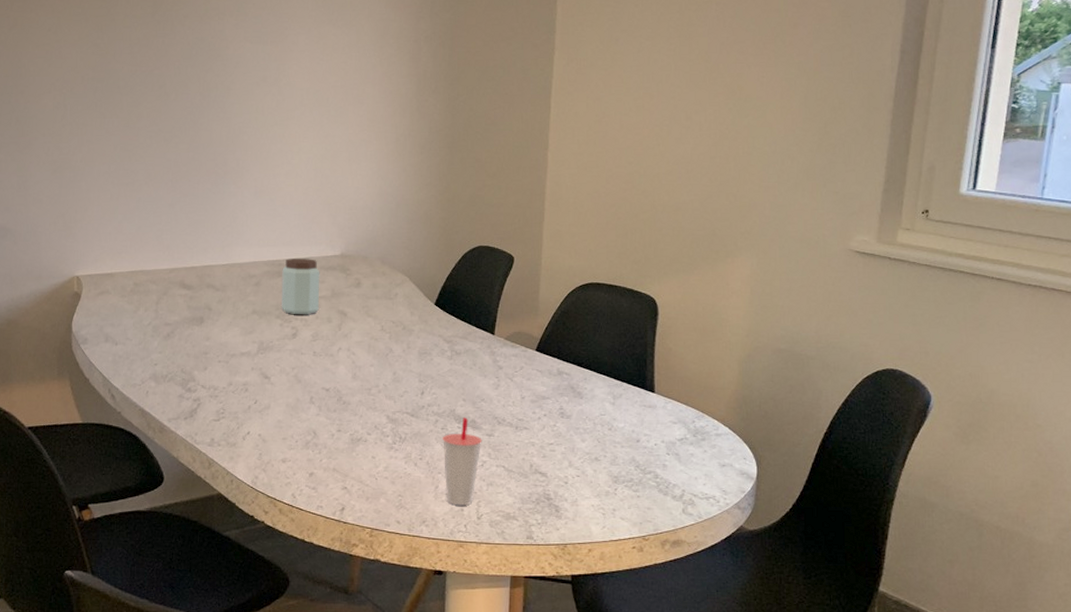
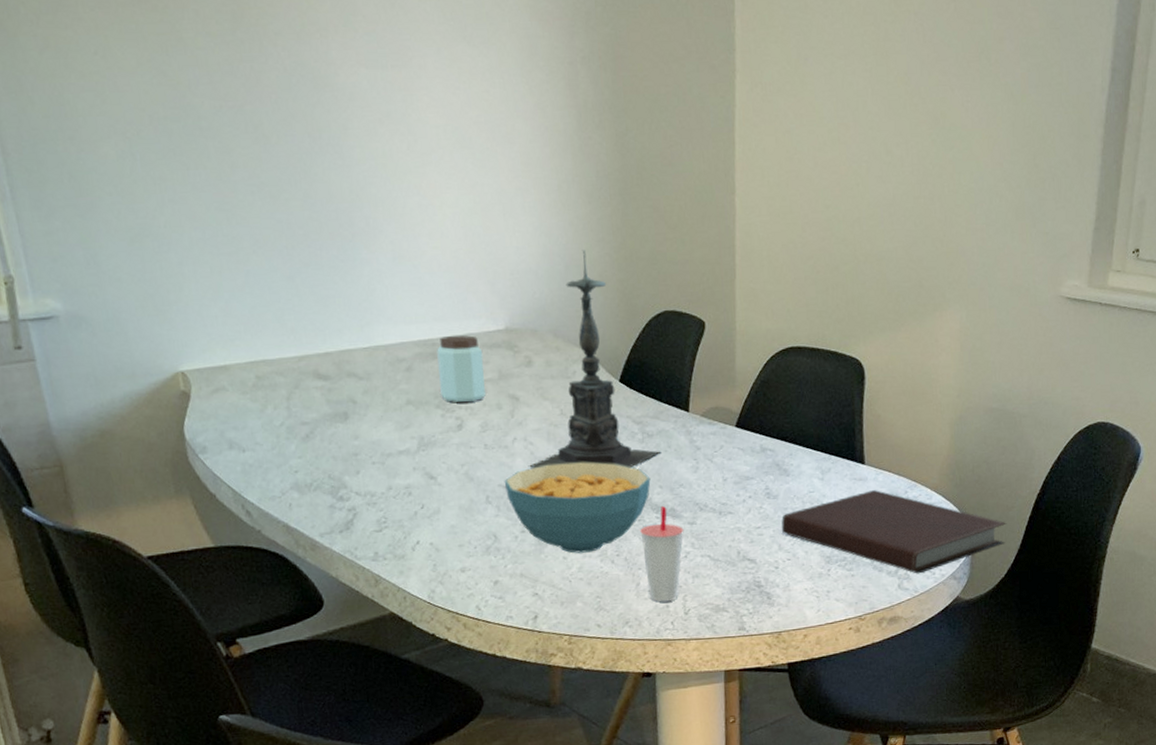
cereal bowl: none [327,373,456,454] -> present [504,462,651,553]
candle holder: none [349,191,467,381] -> present [528,250,662,468]
notebook: none [573,417,793,501] -> present [781,490,1007,574]

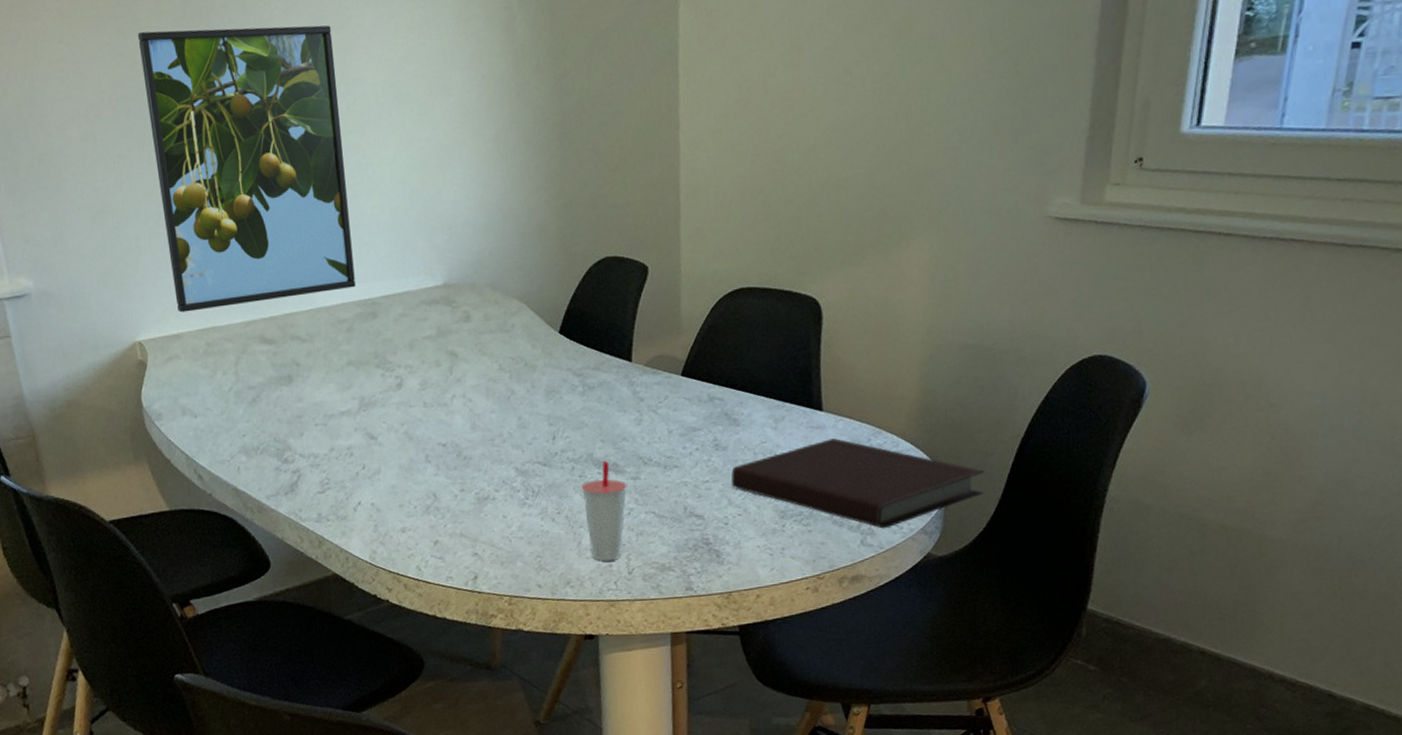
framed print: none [182,51,416,344] -> present [137,25,356,313]
peanut butter: present [437,335,486,402] -> none [376,293,424,361]
cereal bowl: present [504,462,651,553] -> none [443,417,592,512]
candle holder: present [528,250,662,468] -> none [467,198,603,425]

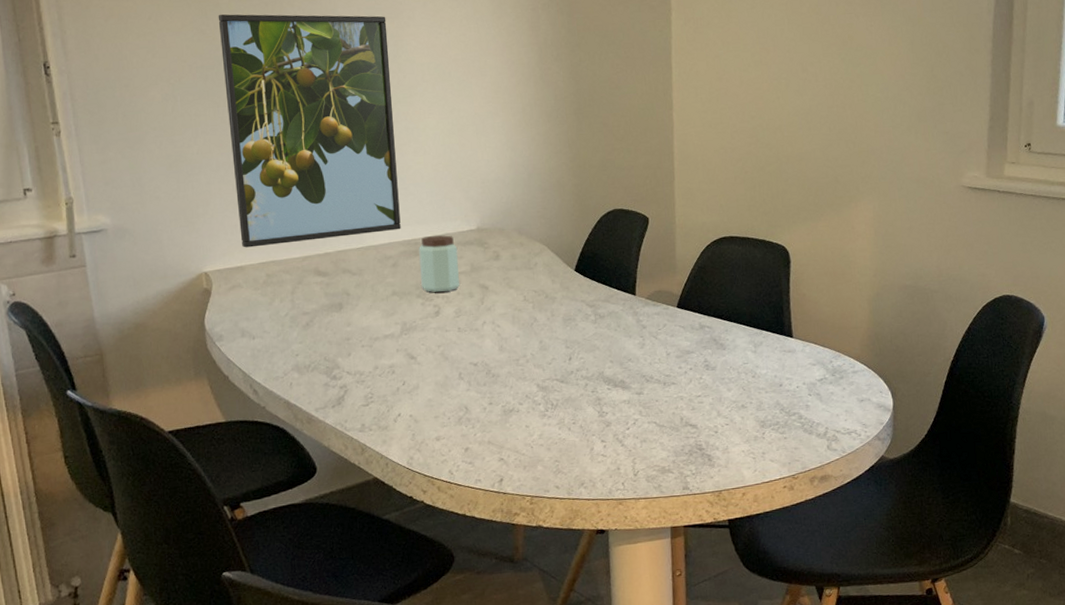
peanut butter: none [376,293,424,361] -> present [419,235,460,292]
cup: present [581,460,627,561] -> none [594,378,633,465]
notebook: present [731,438,986,529] -> none [719,360,925,436]

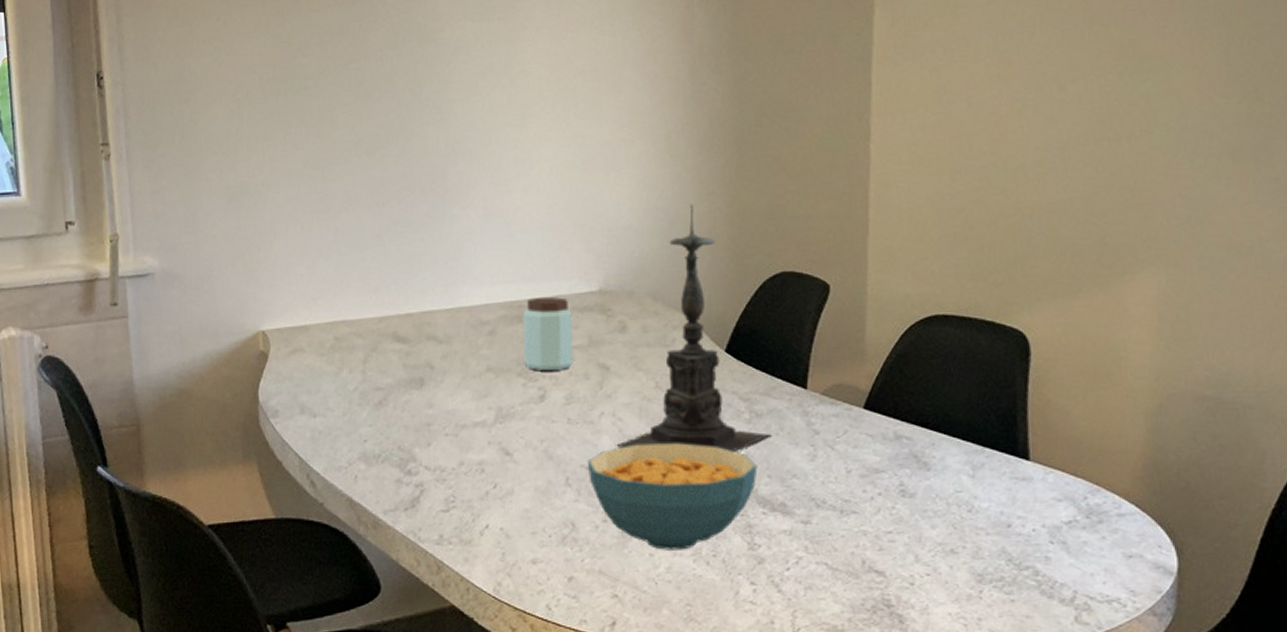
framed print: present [218,14,401,248] -> none [296,14,502,303]
cereal bowl: none [474,341,603,422] -> present [587,443,758,550]
candle holder: none [495,160,612,348] -> present [615,204,772,453]

